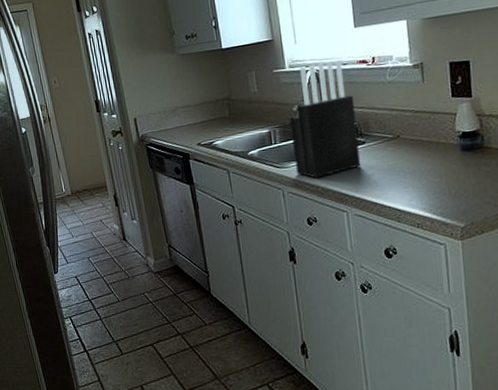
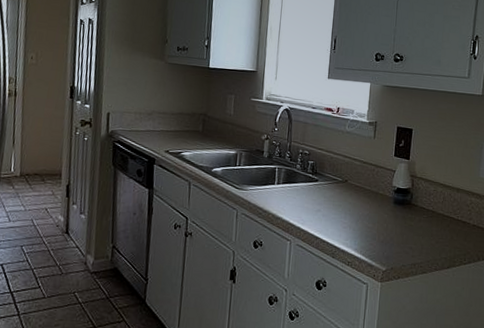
knife block: present [289,60,361,178] -> none [252,101,316,205]

